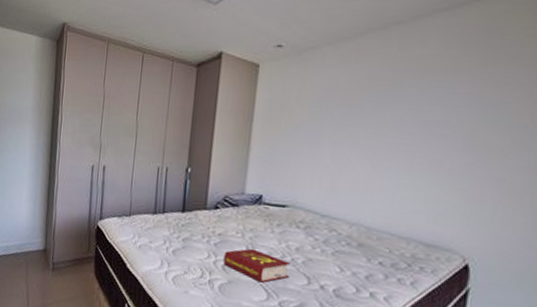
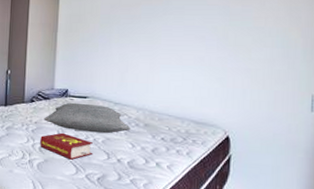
pillow: none [230,212,340,253] -> present [44,103,131,134]

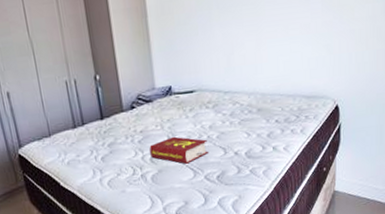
pillow: present [44,103,131,134] -> none [149,97,244,132]

